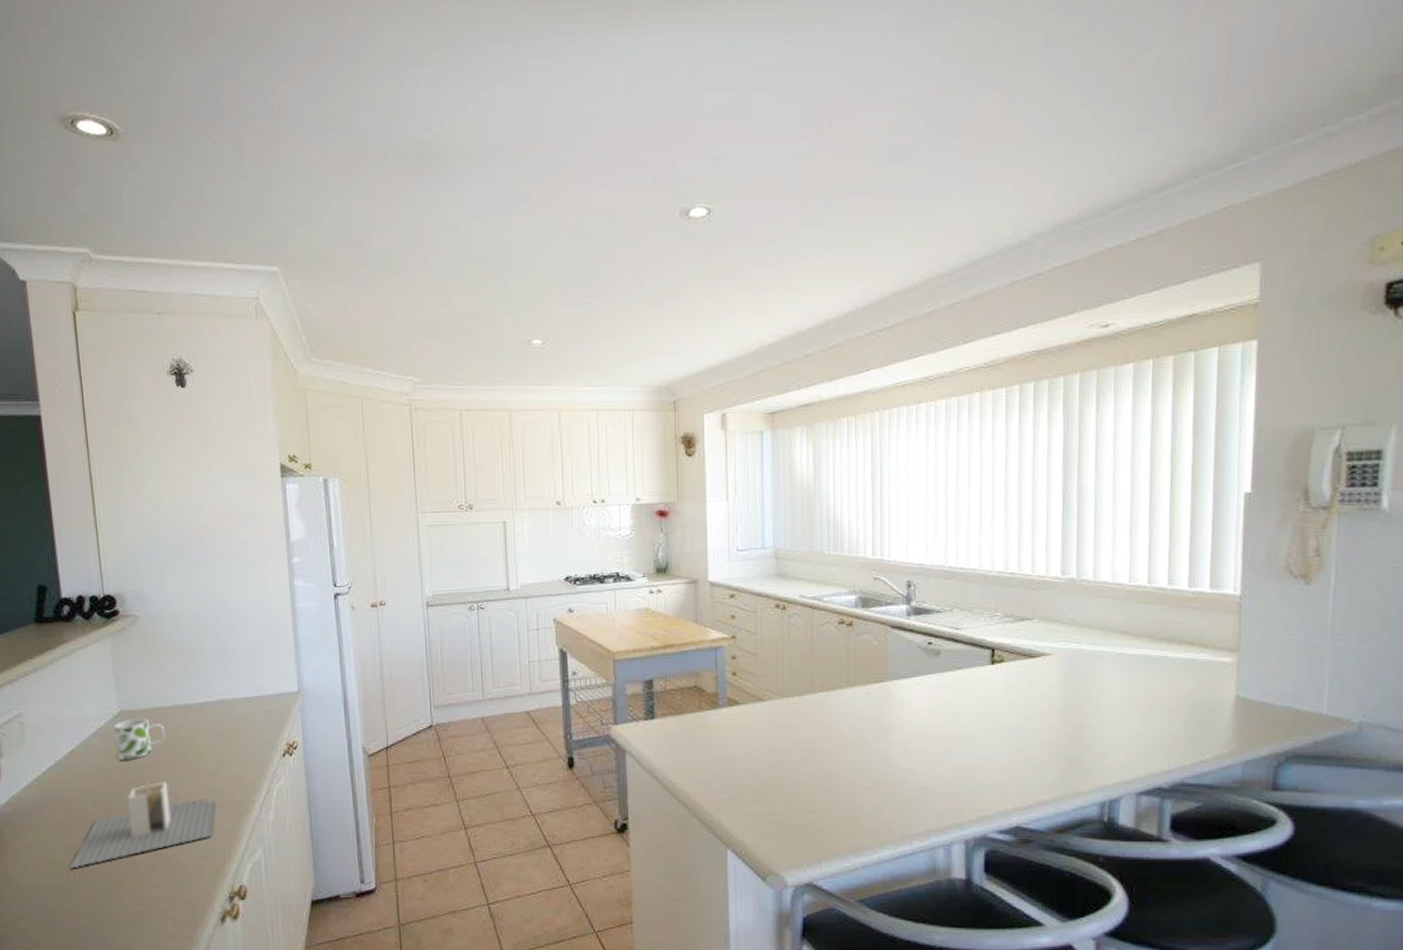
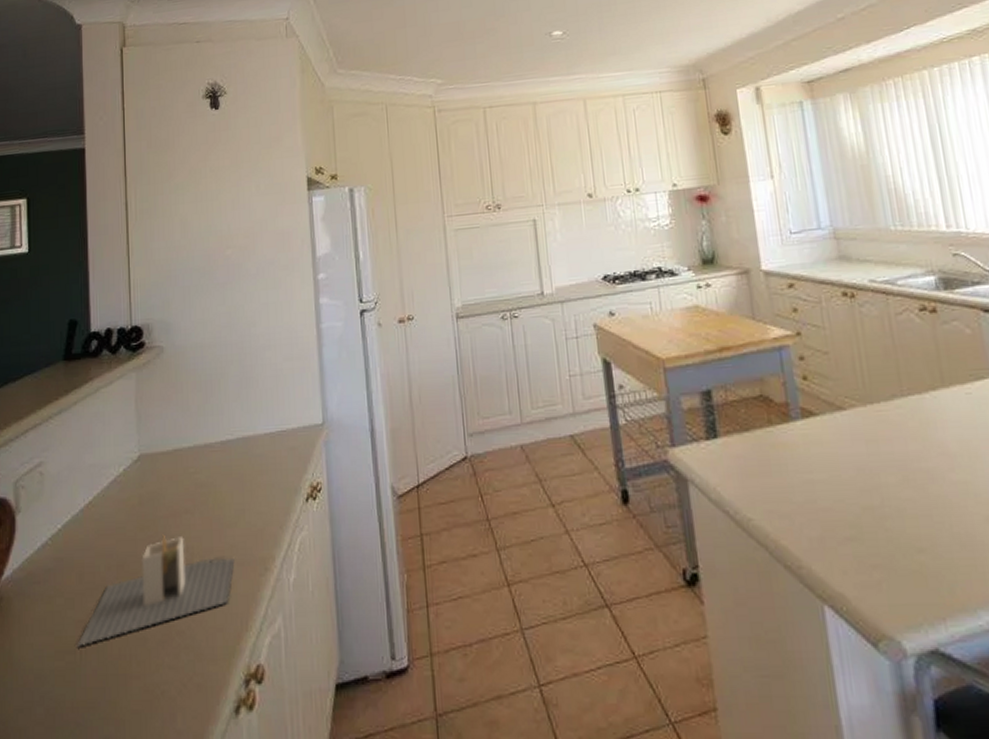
mug: present [114,717,166,760] -> none [133,461,185,512]

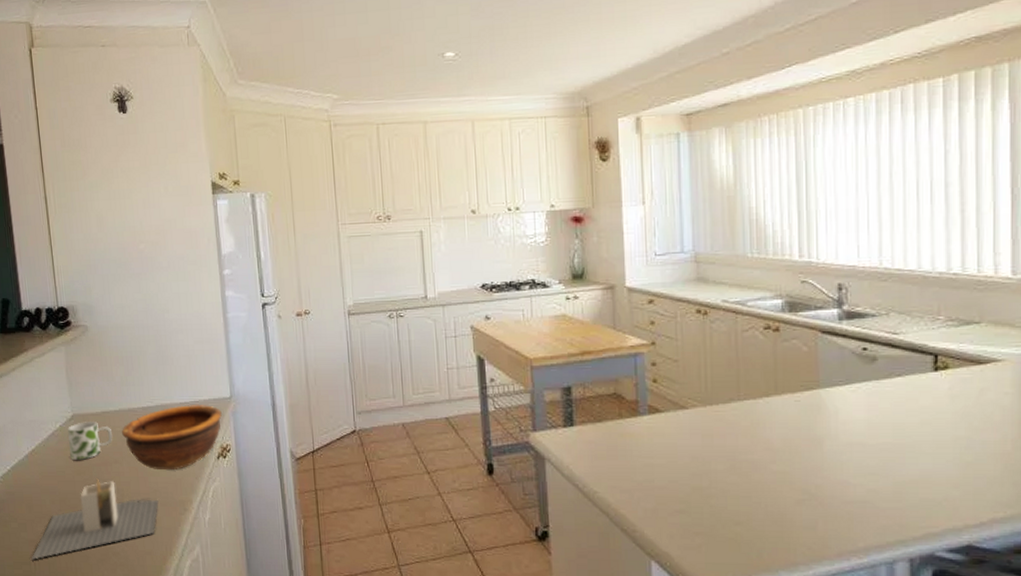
mug: none [133,461,185,512] -> present [68,420,113,460]
bowl: none [195,433,312,520] -> present [122,404,222,471]

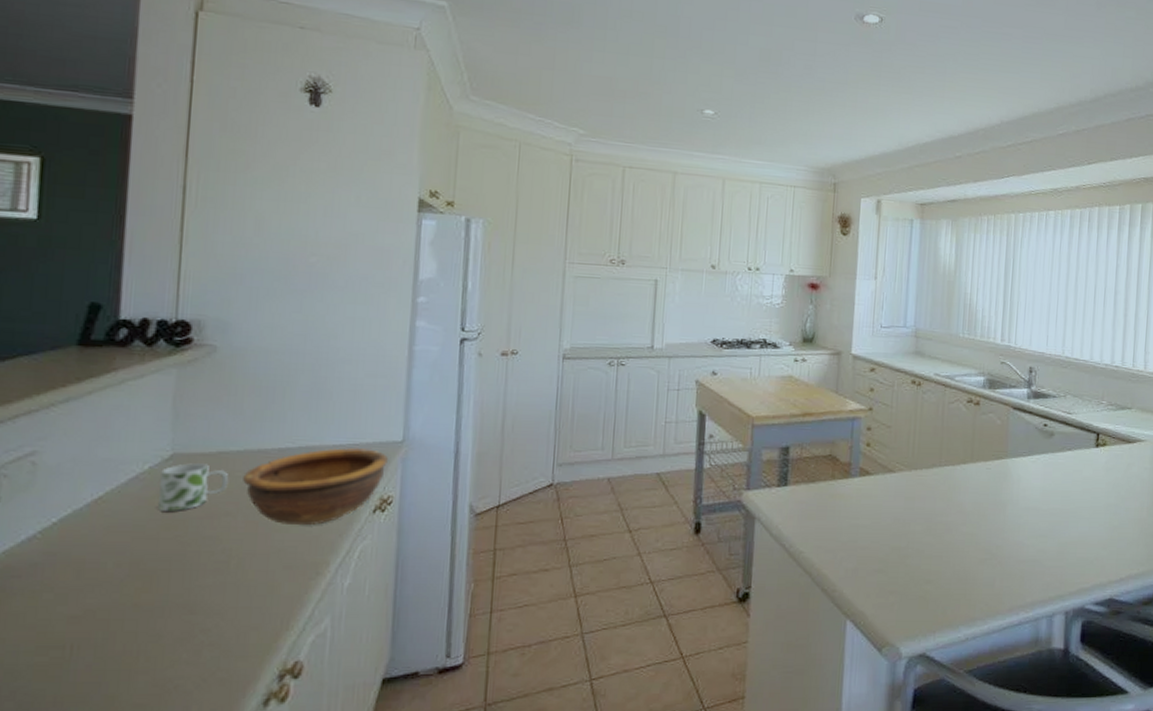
utensil holder: present [32,478,159,560] -> none [69,535,281,642]

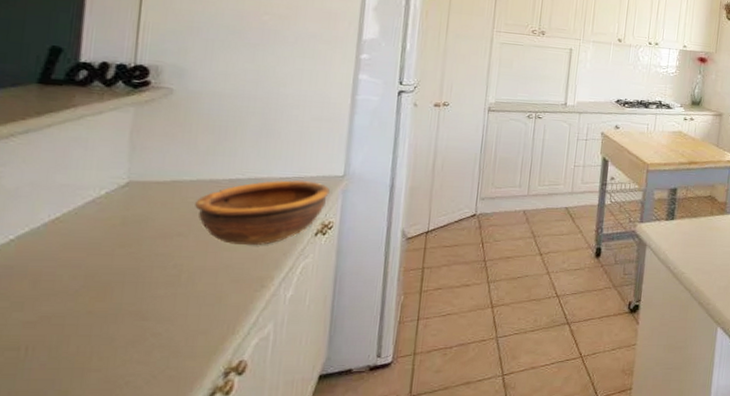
mug: present [158,462,229,511] -> none [114,189,182,231]

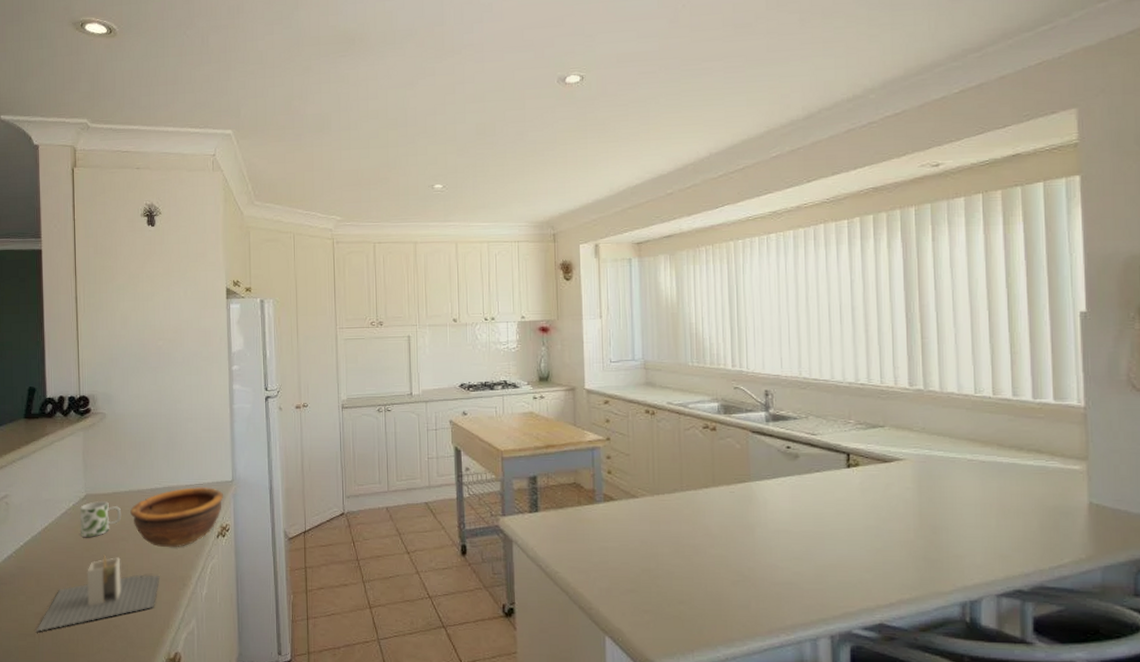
utensil holder: none [24,252,229,344] -> present [37,555,160,632]
mug: none [114,189,182,231] -> present [80,500,122,537]

